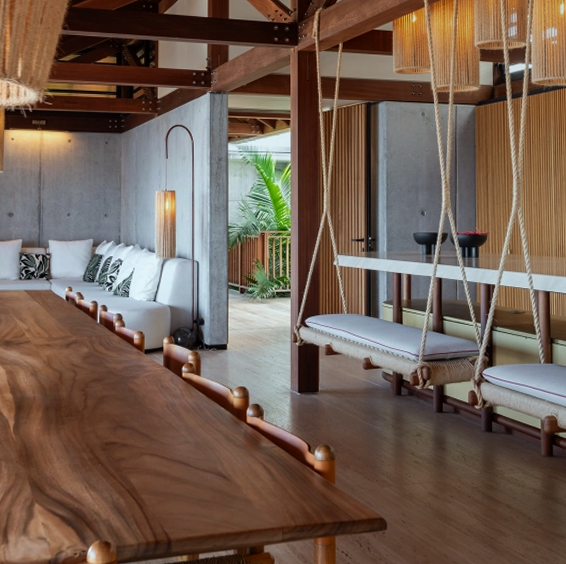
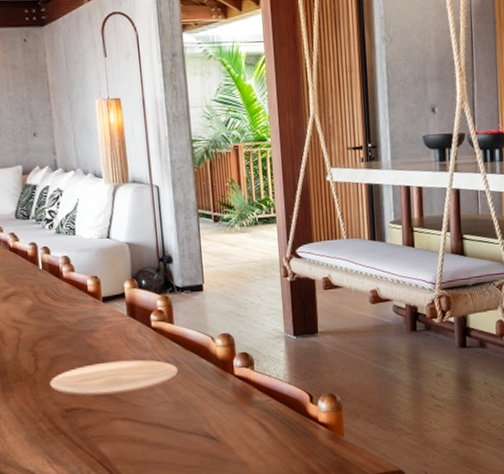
plate: none [95,404,201,433] -> present [50,359,179,396]

